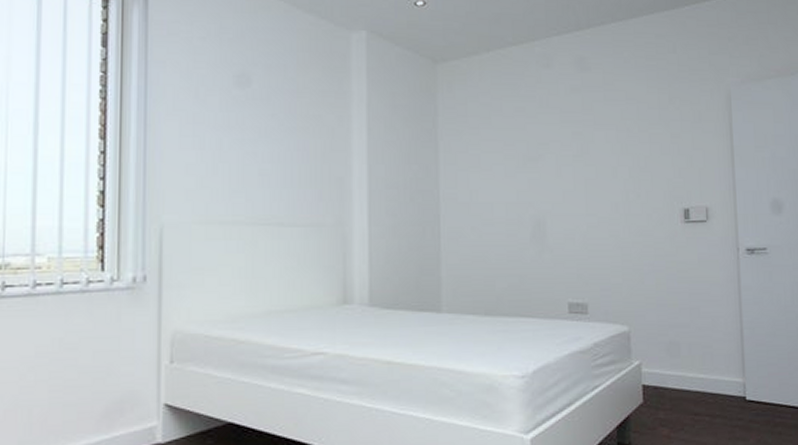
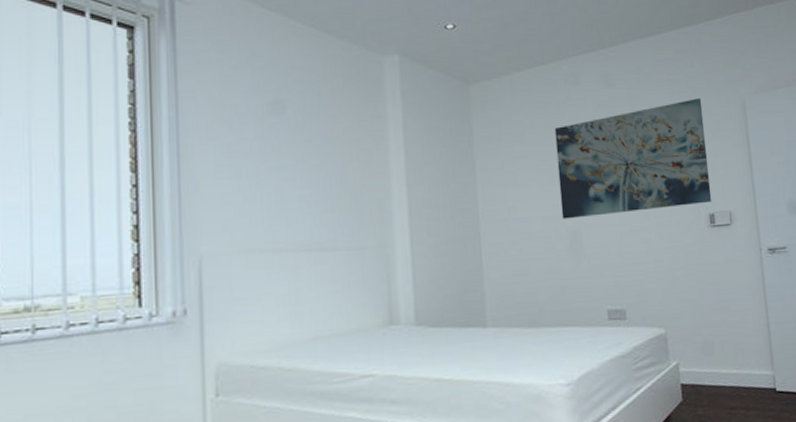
wall art: none [523,86,688,206] -> present [554,98,712,219]

